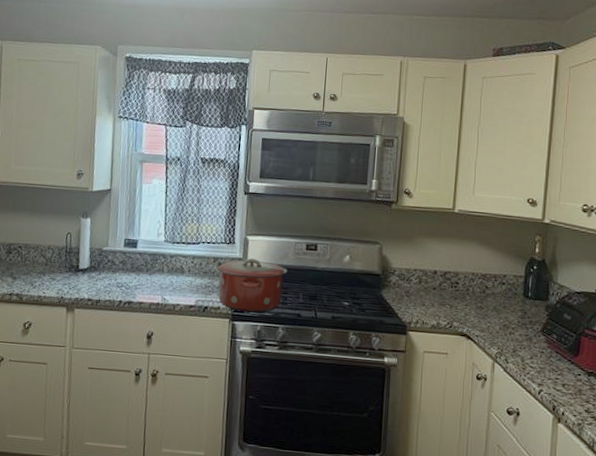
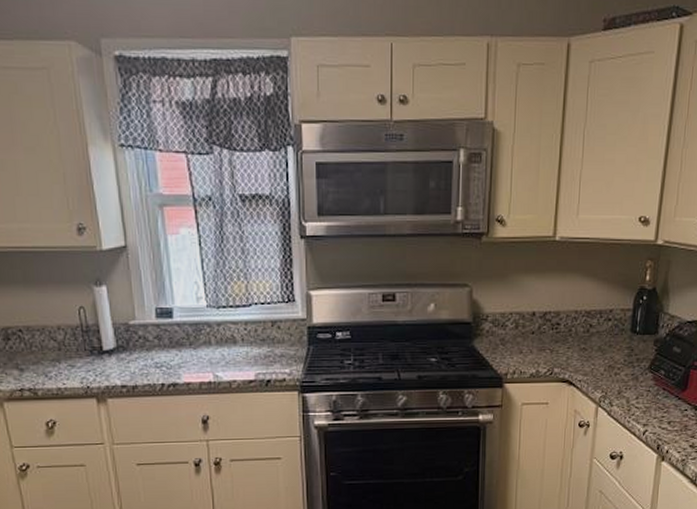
casserole: present [215,258,288,313] -> none [274,318,362,381]

